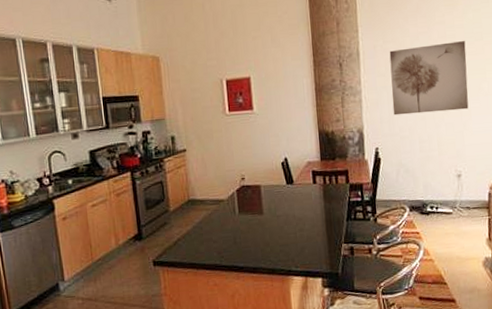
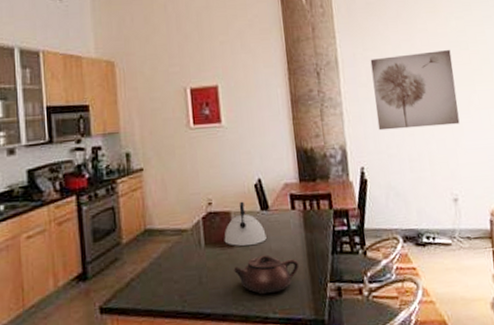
kettle: none [255,176,291,214] -> present [224,201,267,246]
teapot: none [263,220,319,253] -> present [233,254,300,295]

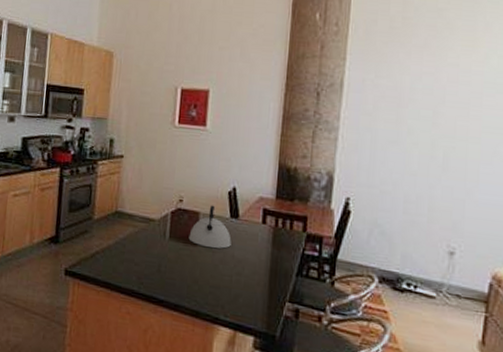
teapot: present [233,254,300,295] -> none [193,259,260,298]
wall art: present [370,50,460,131] -> none [375,87,483,174]

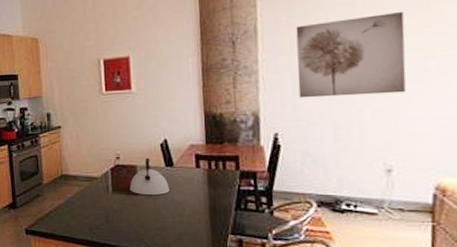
wall art: none [375,87,483,174] -> present [296,12,406,98]

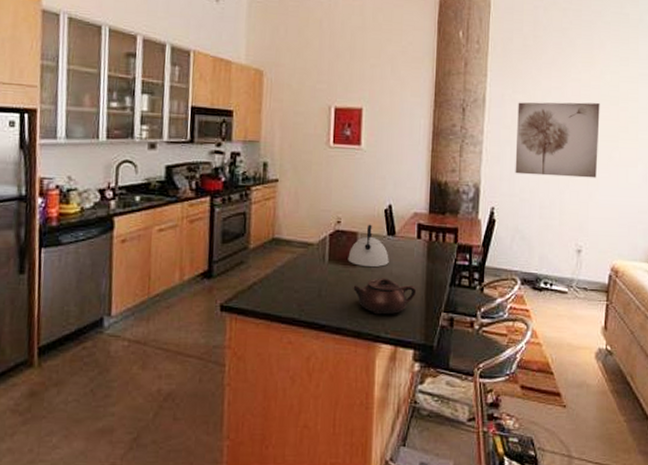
teapot: none [137,204,201,237] -> present [353,278,417,315]

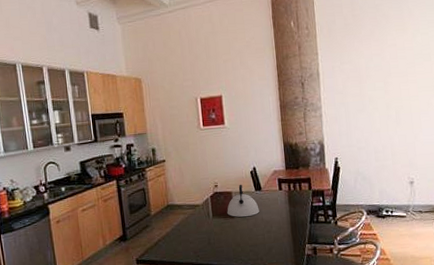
teapot: present [353,278,417,315] -> none [234,223,285,252]
wall art: present [515,102,600,178] -> none [346,61,419,129]

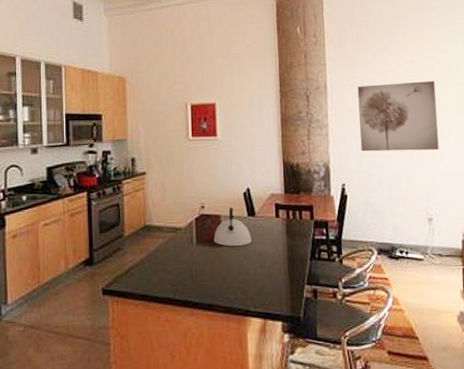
wall art: none [346,61,419,129] -> present [357,81,439,152]

